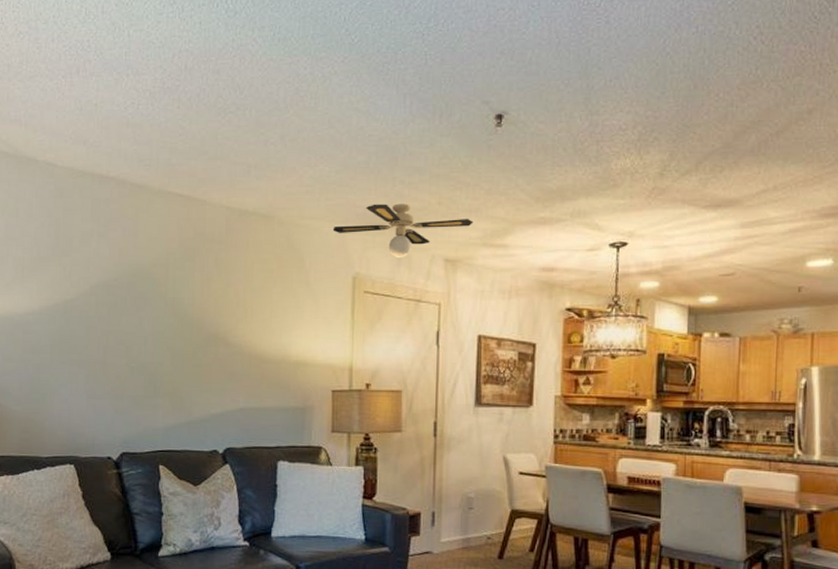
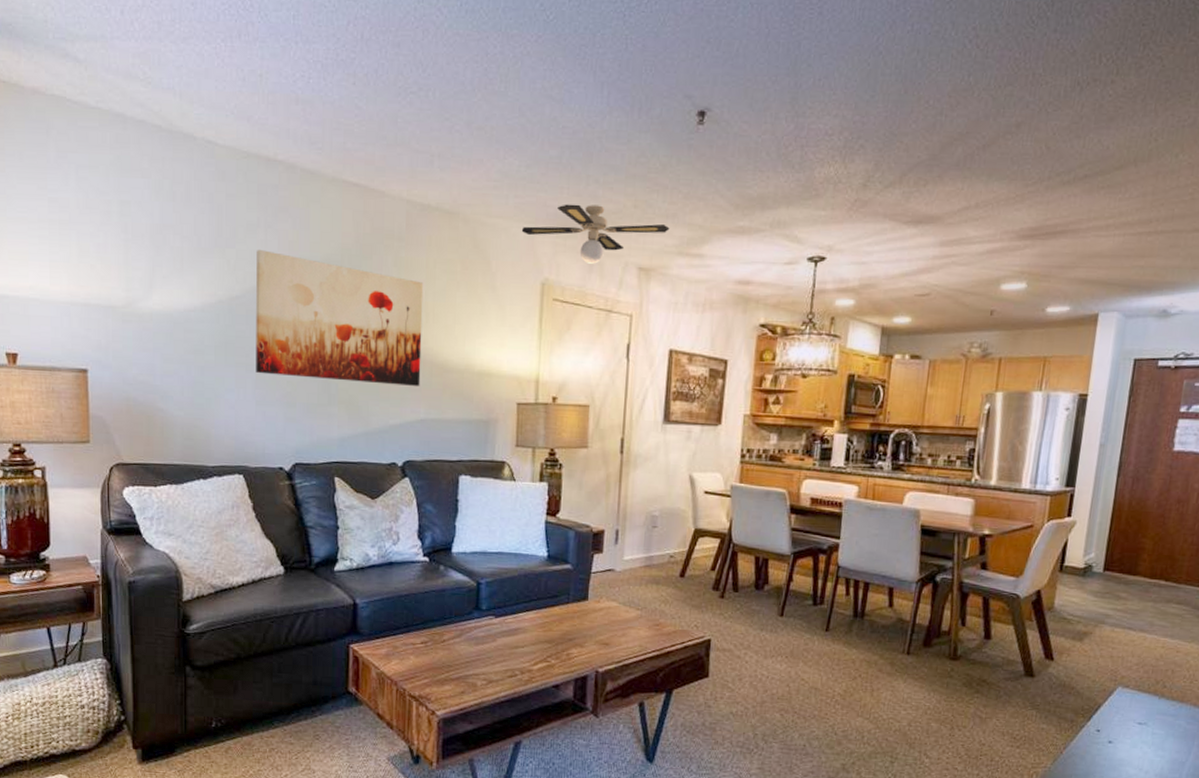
wall art: none [87,257,242,377] -> present [256,250,424,386]

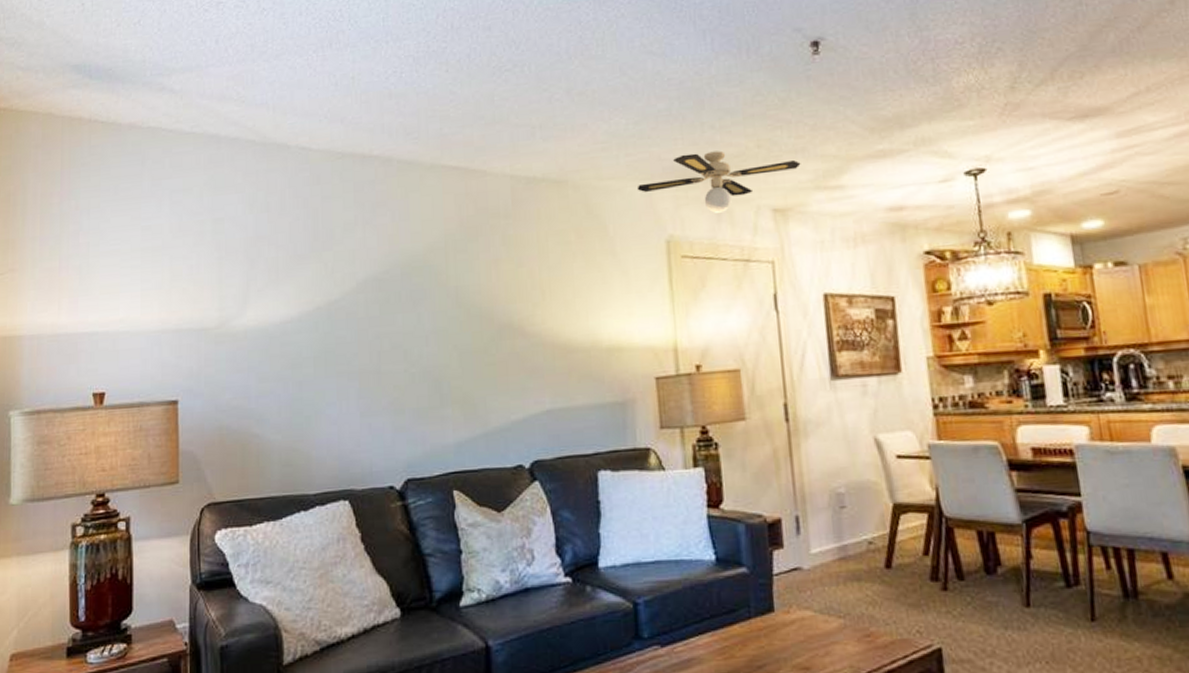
wall art: present [256,250,424,386] -> none [355,248,543,382]

